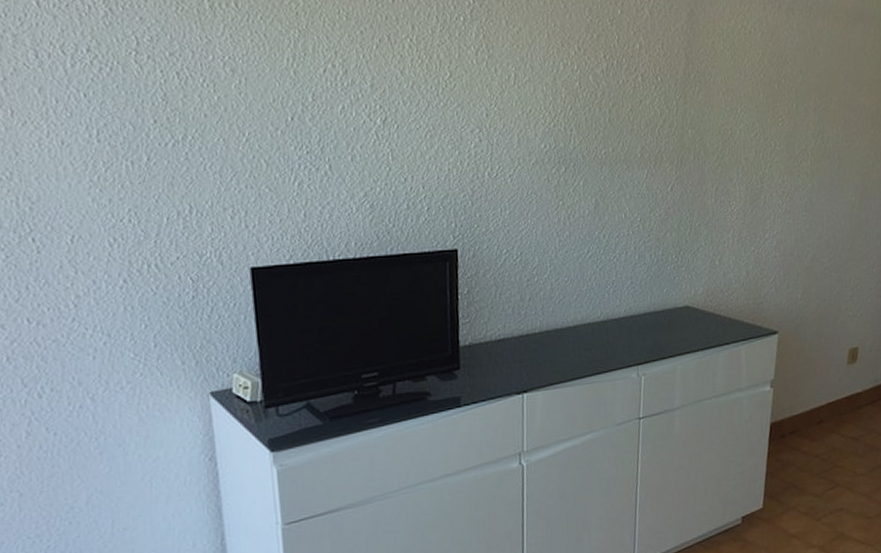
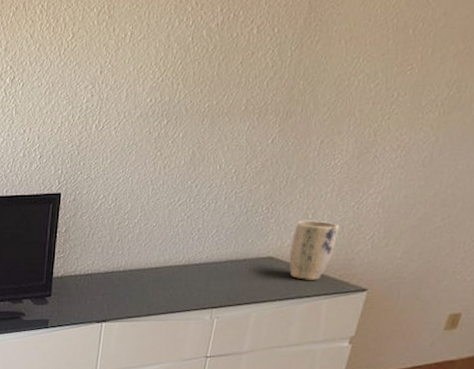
plant pot: none [704,266,745,328] -> present [289,220,339,280]

